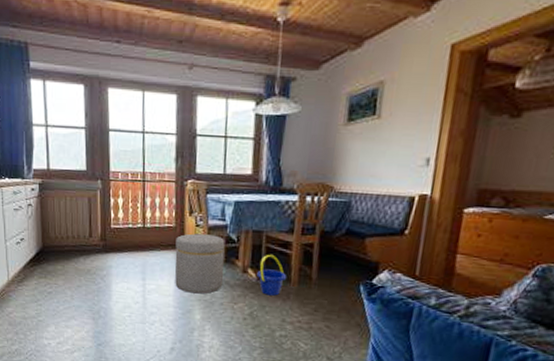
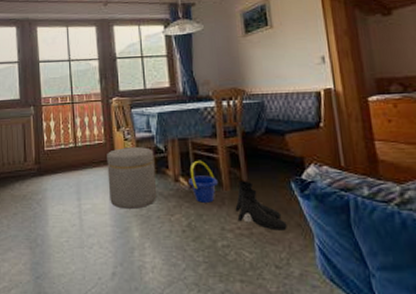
boots: none [299,278,347,328] -> present [235,181,287,231]

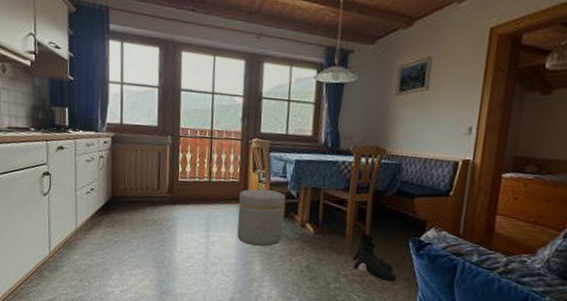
bucket: present [189,160,219,203] -> none [314,210,343,250]

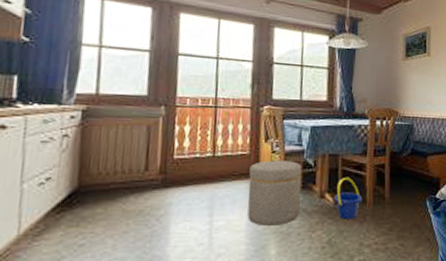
bucket: none [314,210,343,250] -> present [334,177,363,219]
boots: present [352,234,397,282] -> none [375,198,418,245]

